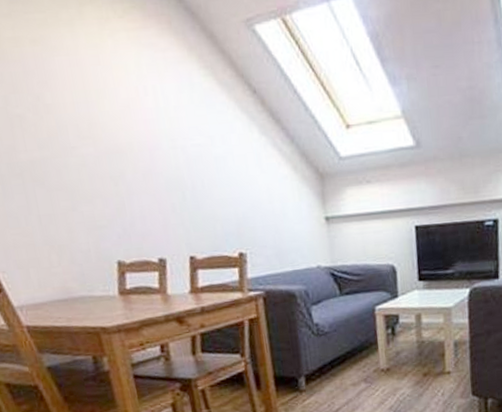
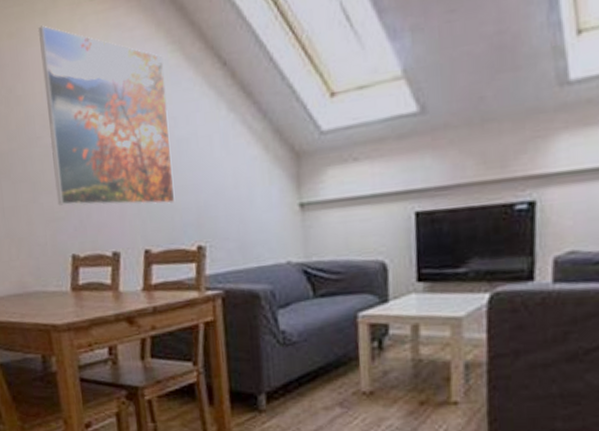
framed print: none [64,36,216,215] -> present [38,25,175,206]

